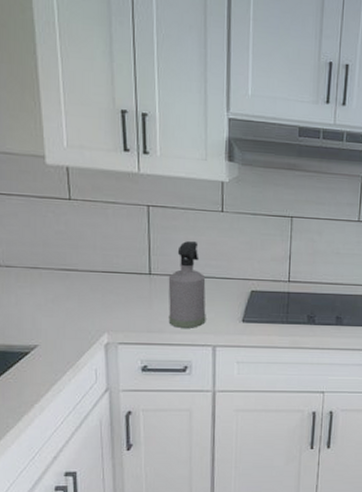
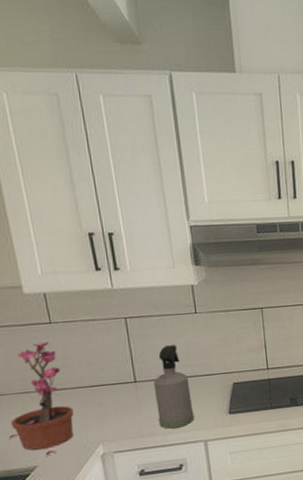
potted plant: none [13,218,82,337] -> present [9,341,74,456]

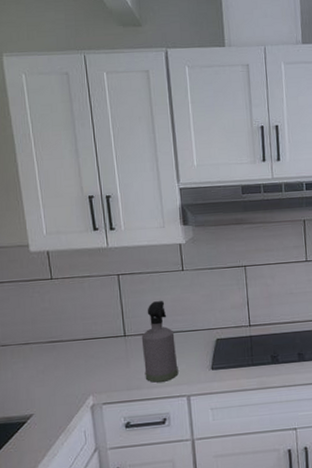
potted plant: present [9,341,74,456] -> none [10,296,68,405]

